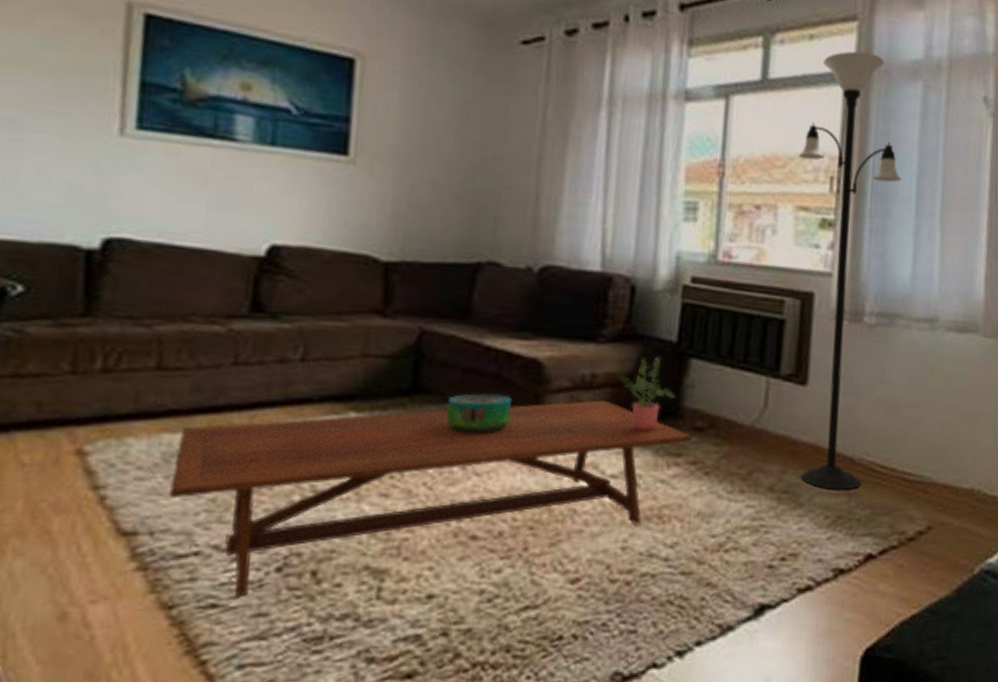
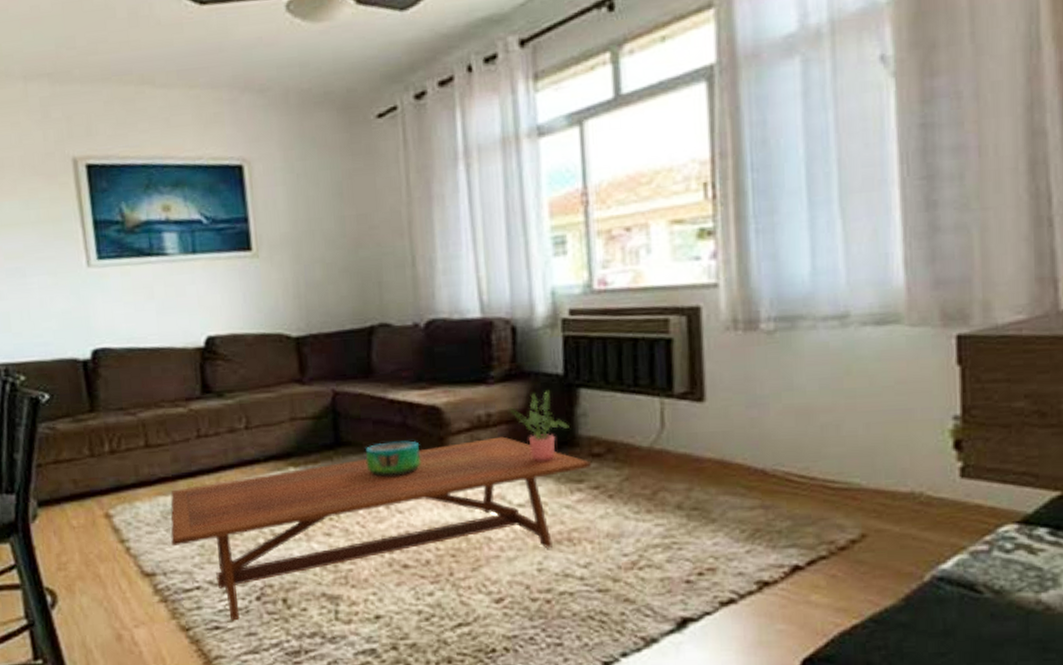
floor lamp: present [798,51,902,490] -> none [664,39,788,503]

